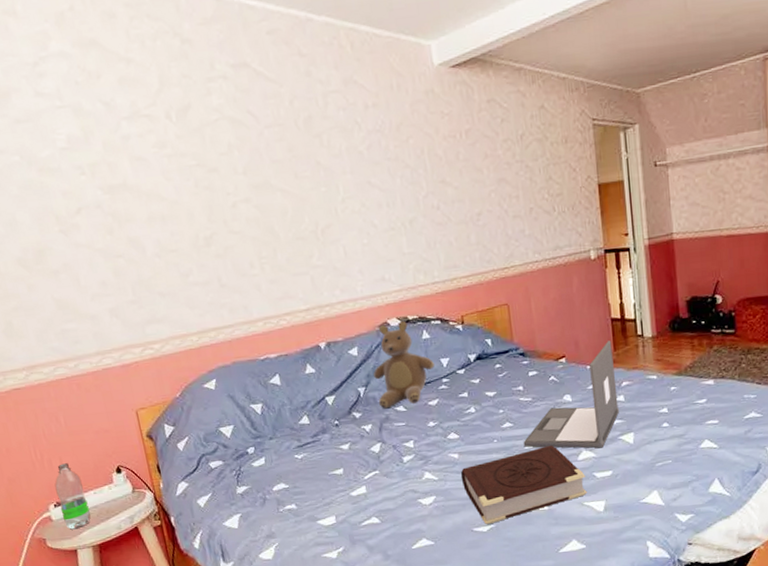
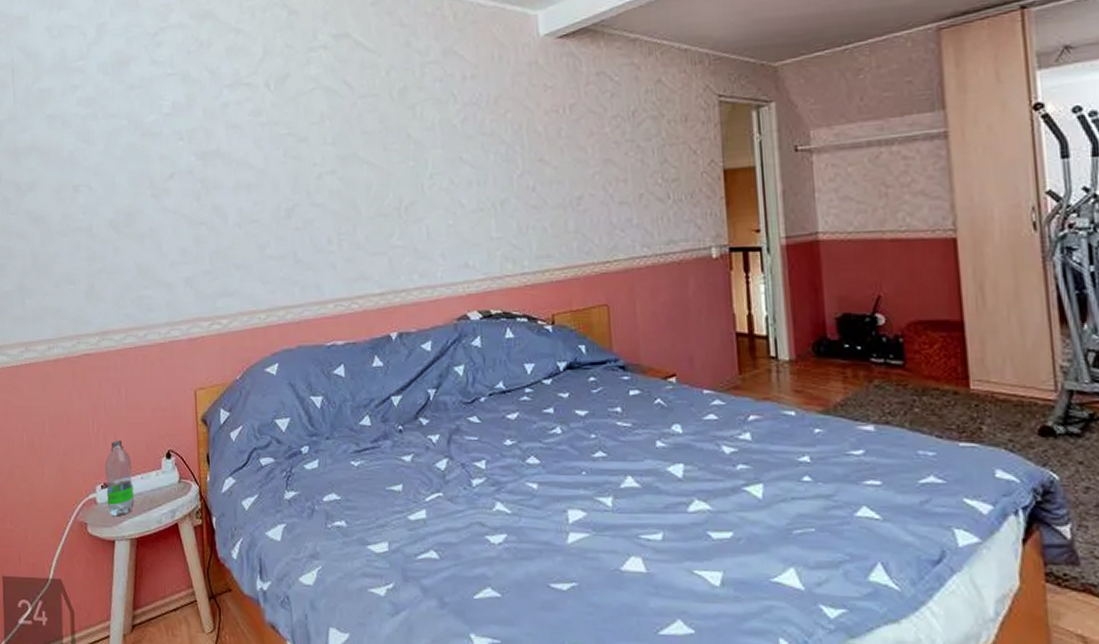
teddy bear: present [373,320,434,409] -> none [447,315,517,418]
book: present [460,445,587,525] -> none [538,487,699,582]
laptop: present [523,341,620,448] -> none [618,361,745,500]

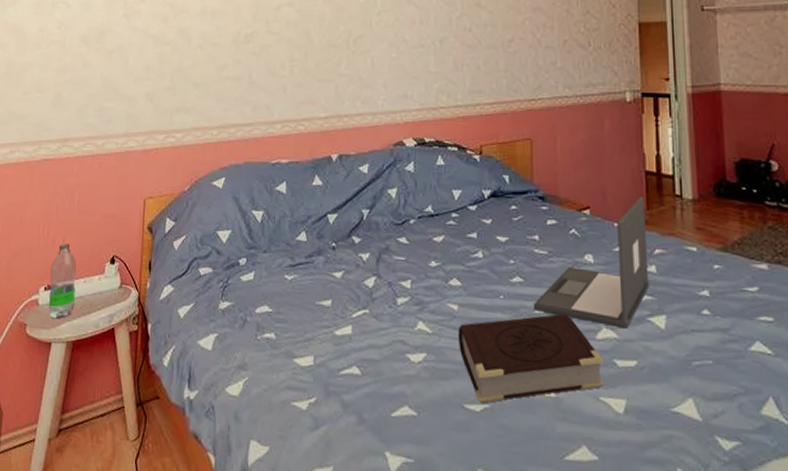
book: none [538,487,699,582] -> present [457,313,604,403]
laptop: none [618,361,745,500] -> present [533,197,651,329]

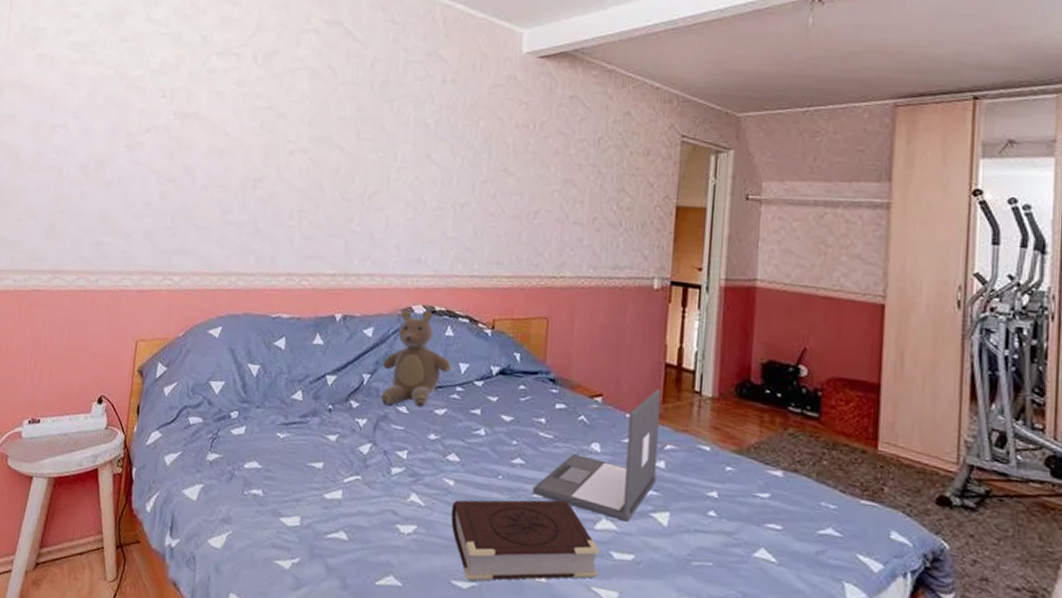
bottle: present [48,244,76,319] -> none [31,378,63,454]
teddy bear: none [381,142,445,238] -> present [381,310,451,408]

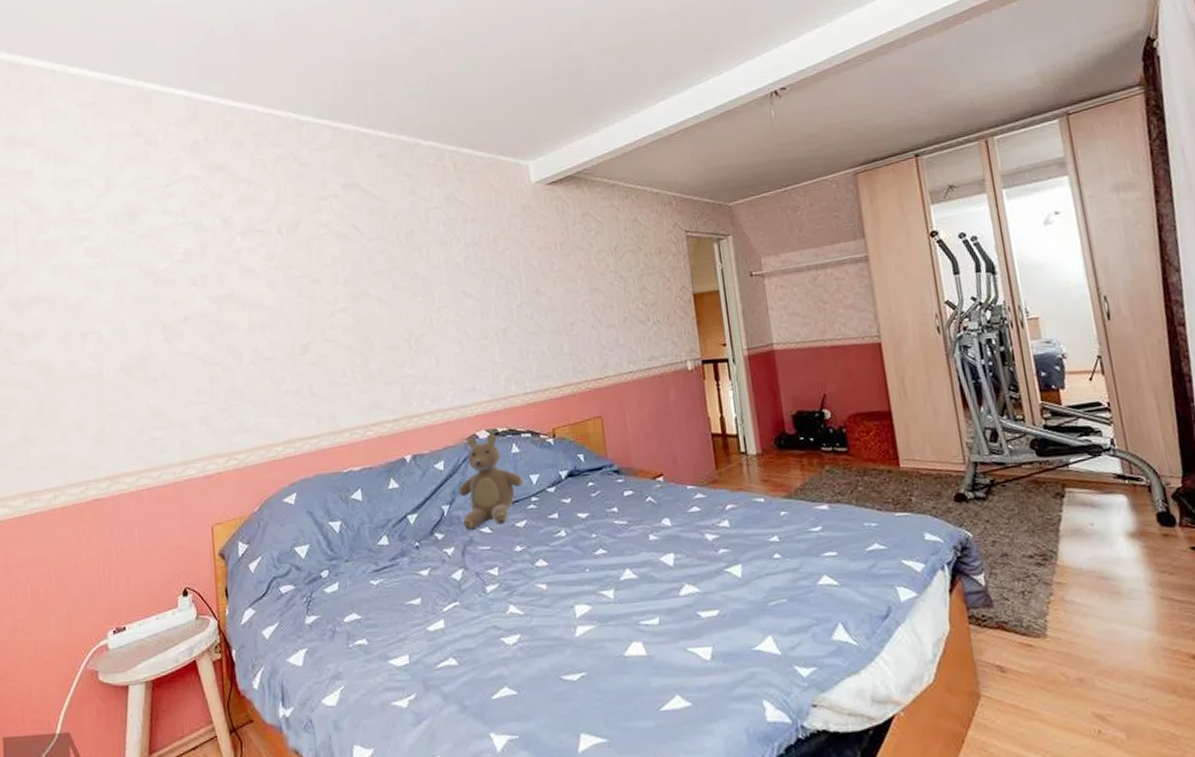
book: present [450,499,600,581] -> none [548,576,691,673]
laptop: present [532,389,661,522] -> none [618,458,725,582]

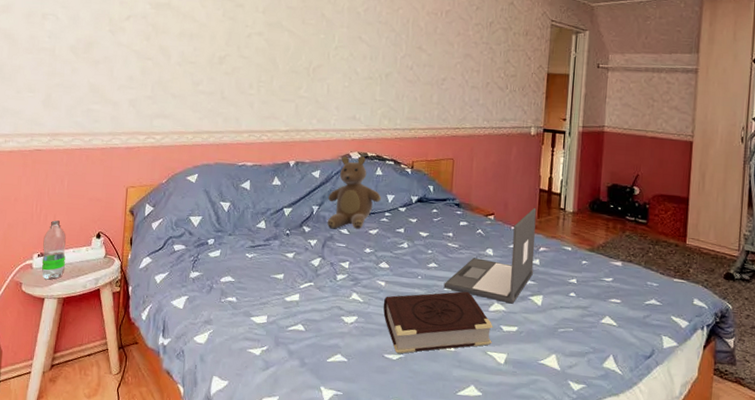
bottle: none [117,583,150,661] -> present [41,220,66,280]
book: none [548,576,691,673] -> present [383,291,493,354]
laptop: none [618,458,725,582] -> present [443,208,537,304]

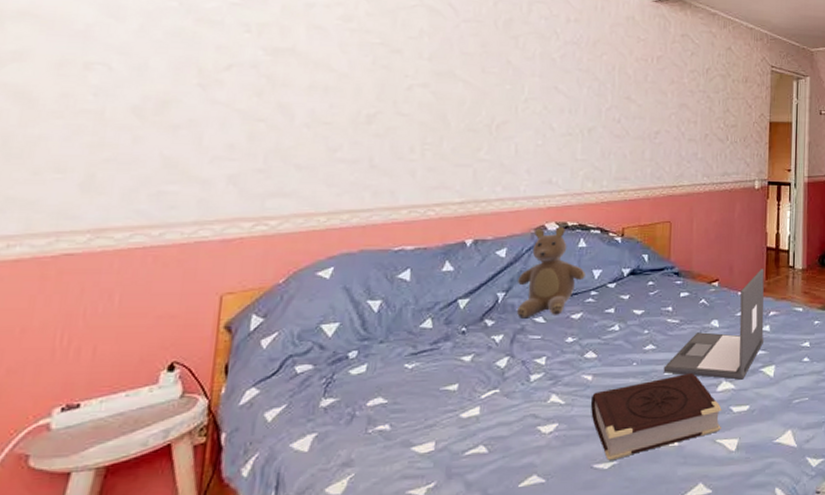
bottle: present [41,220,66,280] -> none [67,353,115,444]

